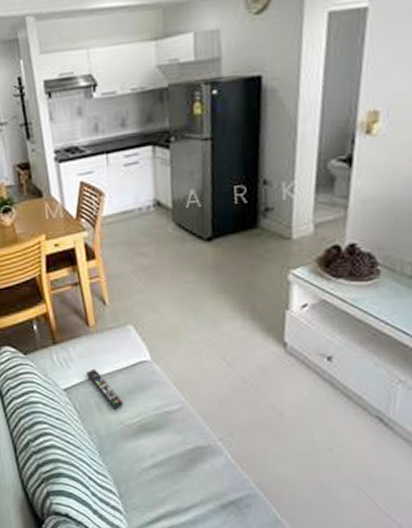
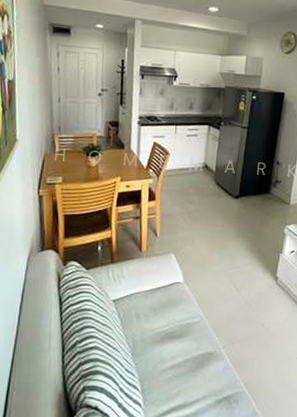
remote control: present [86,368,124,410] -> none [133,285,158,319]

